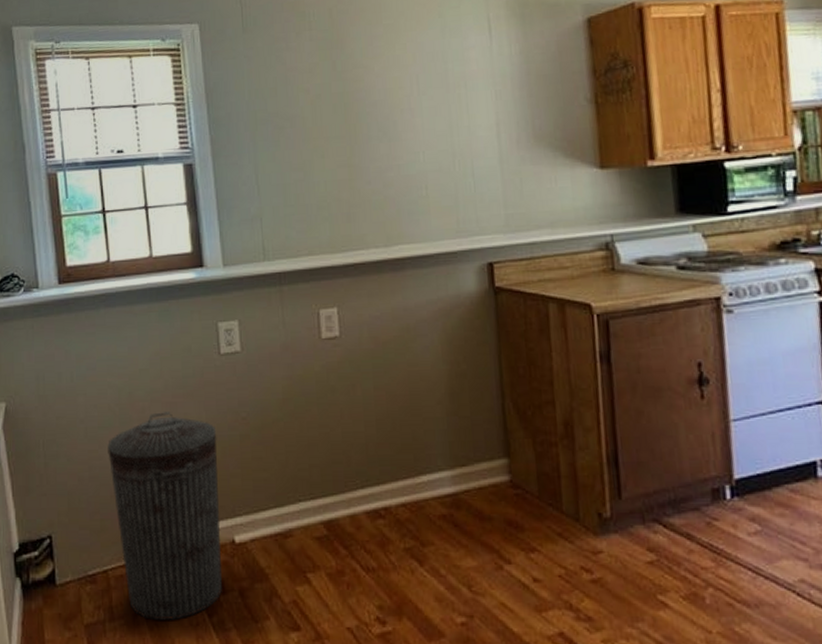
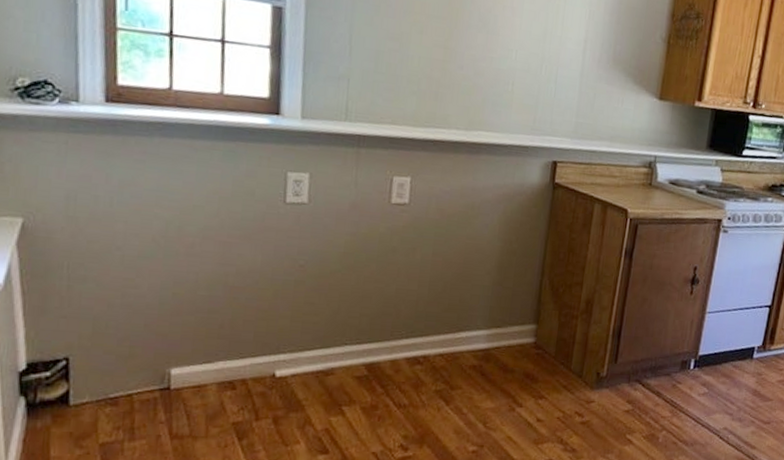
trash can: present [107,412,222,621] -> none [146,249,271,442]

